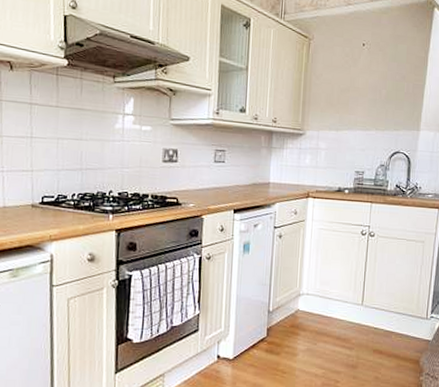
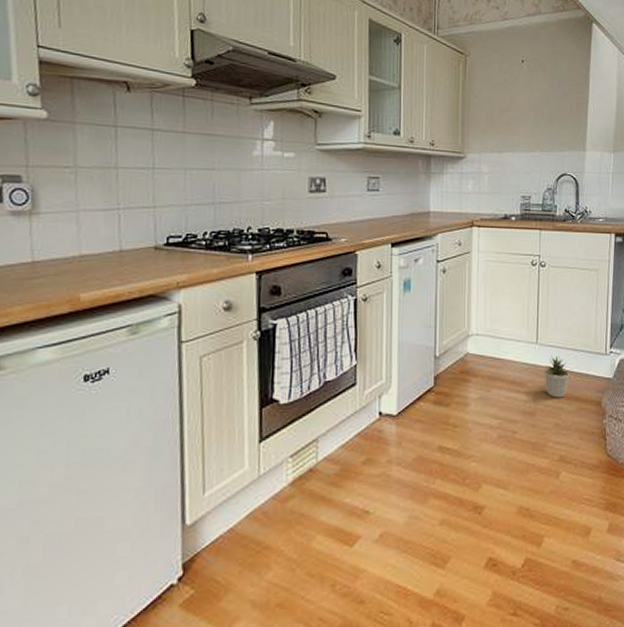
potted plant: none [367,316,391,355] -> present [544,355,570,398]

